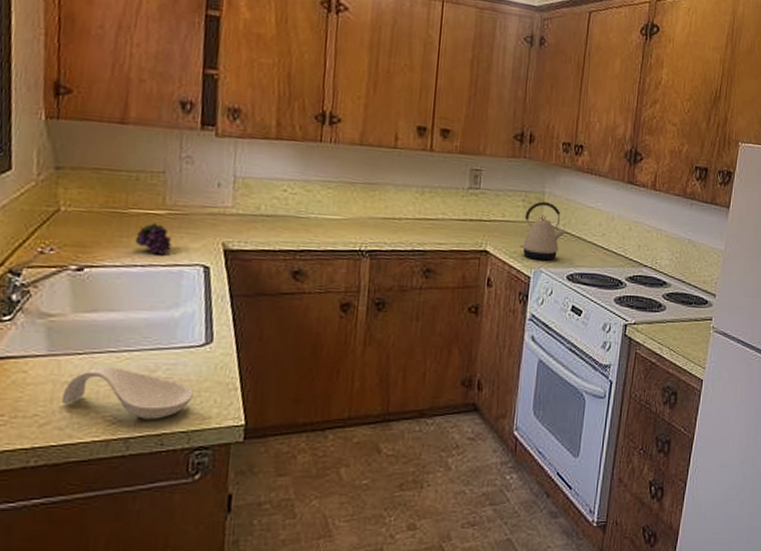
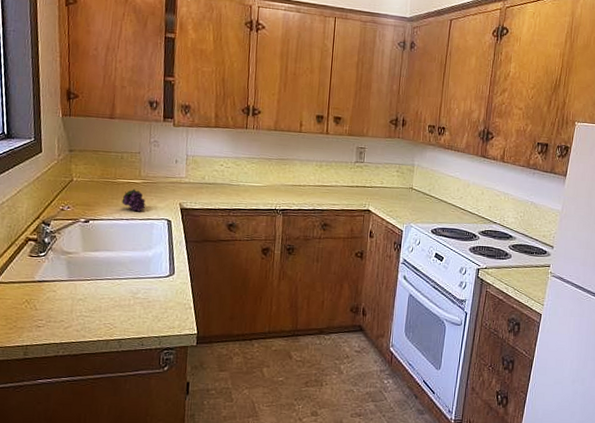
spoon rest: present [60,365,194,419] -> none [77,288,162,327]
kettle: present [518,201,565,261] -> none [394,171,430,218]

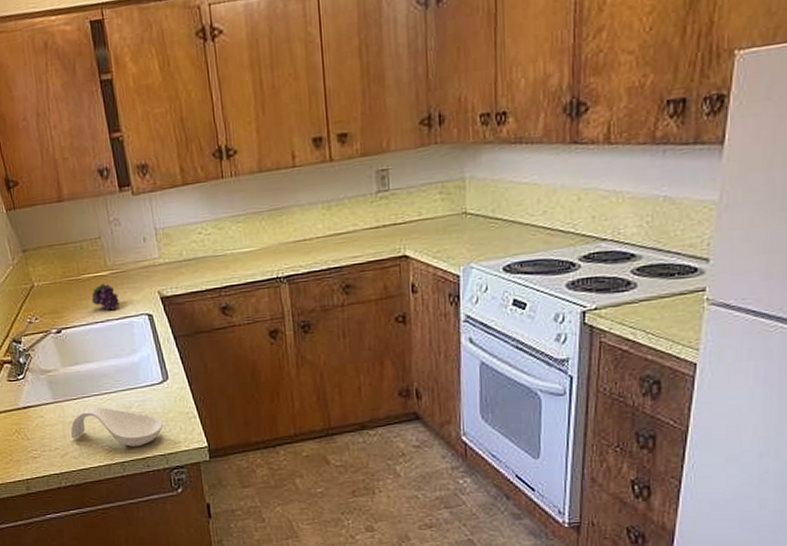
spoon rest: none [77,288,162,327] -> present [70,406,163,447]

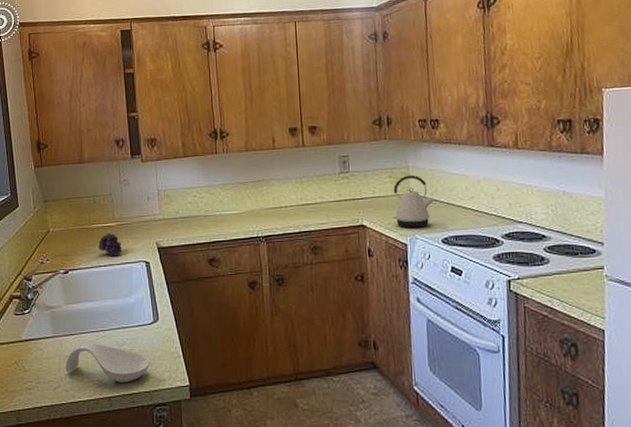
kettle: none [441,187,495,256] -> present [392,174,434,228]

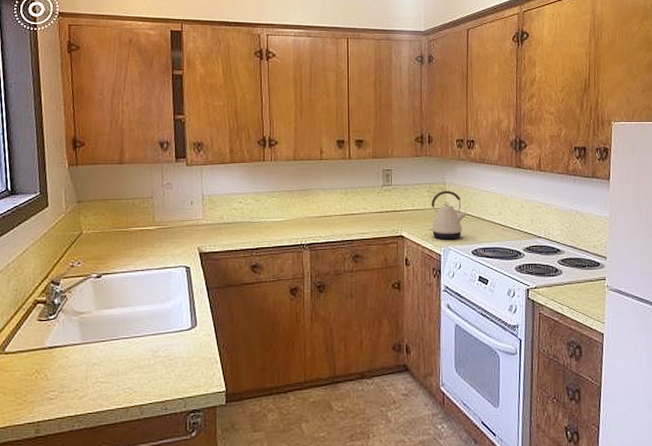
spoon rest: present [65,342,150,382] -> none [93,349,186,390]
fruit: present [98,232,123,257] -> none [136,236,162,261]

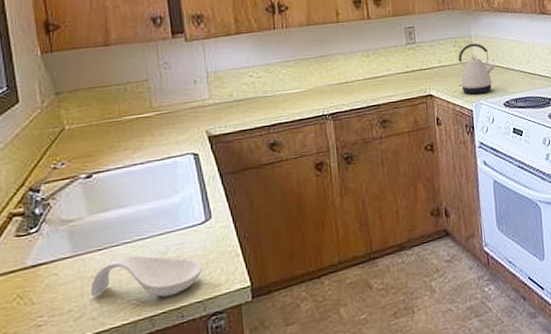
spoon rest: none [93,349,186,390] -> present [90,255,202,297]

